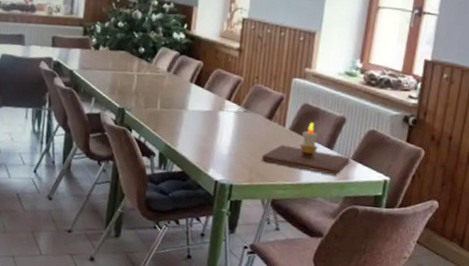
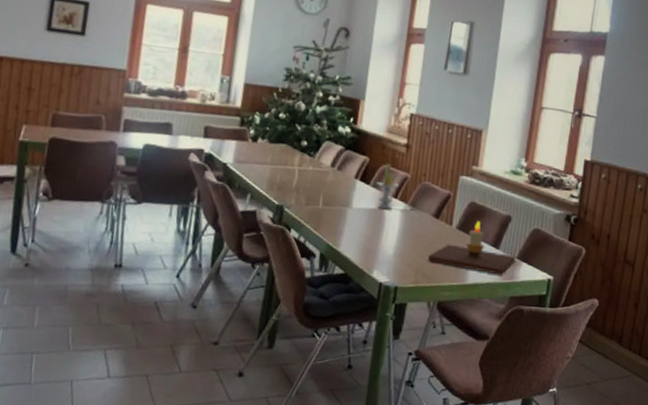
candle: none [211,67,233,112] -> present [377,163,400,210]

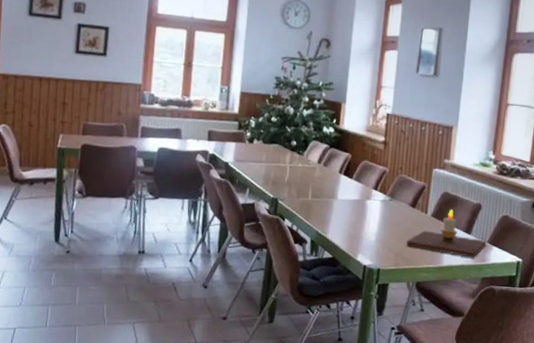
candle: present [377,163,400,210] -> none [359,159,379,201]

